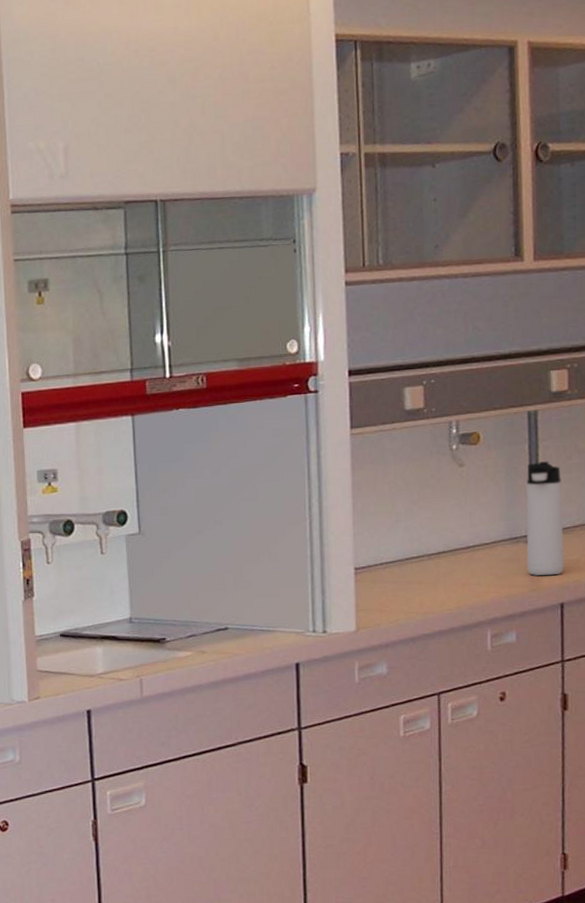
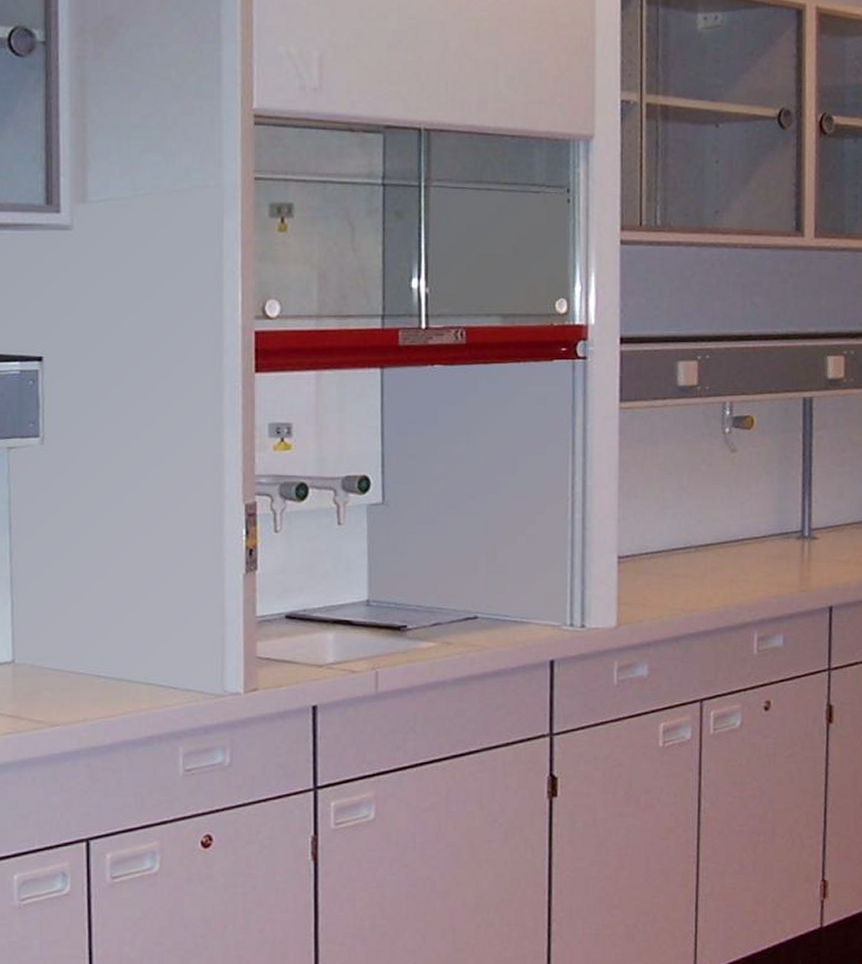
thermos bottle: present [526,461,564,576] -> none [796,452,835,576]

